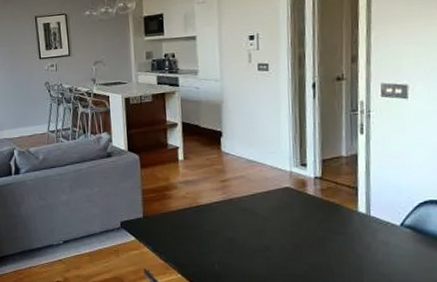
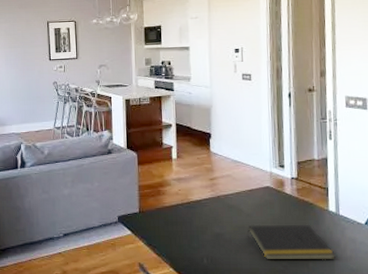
notepad: none [263,228,364,265] -> present [247,224,335,260]

